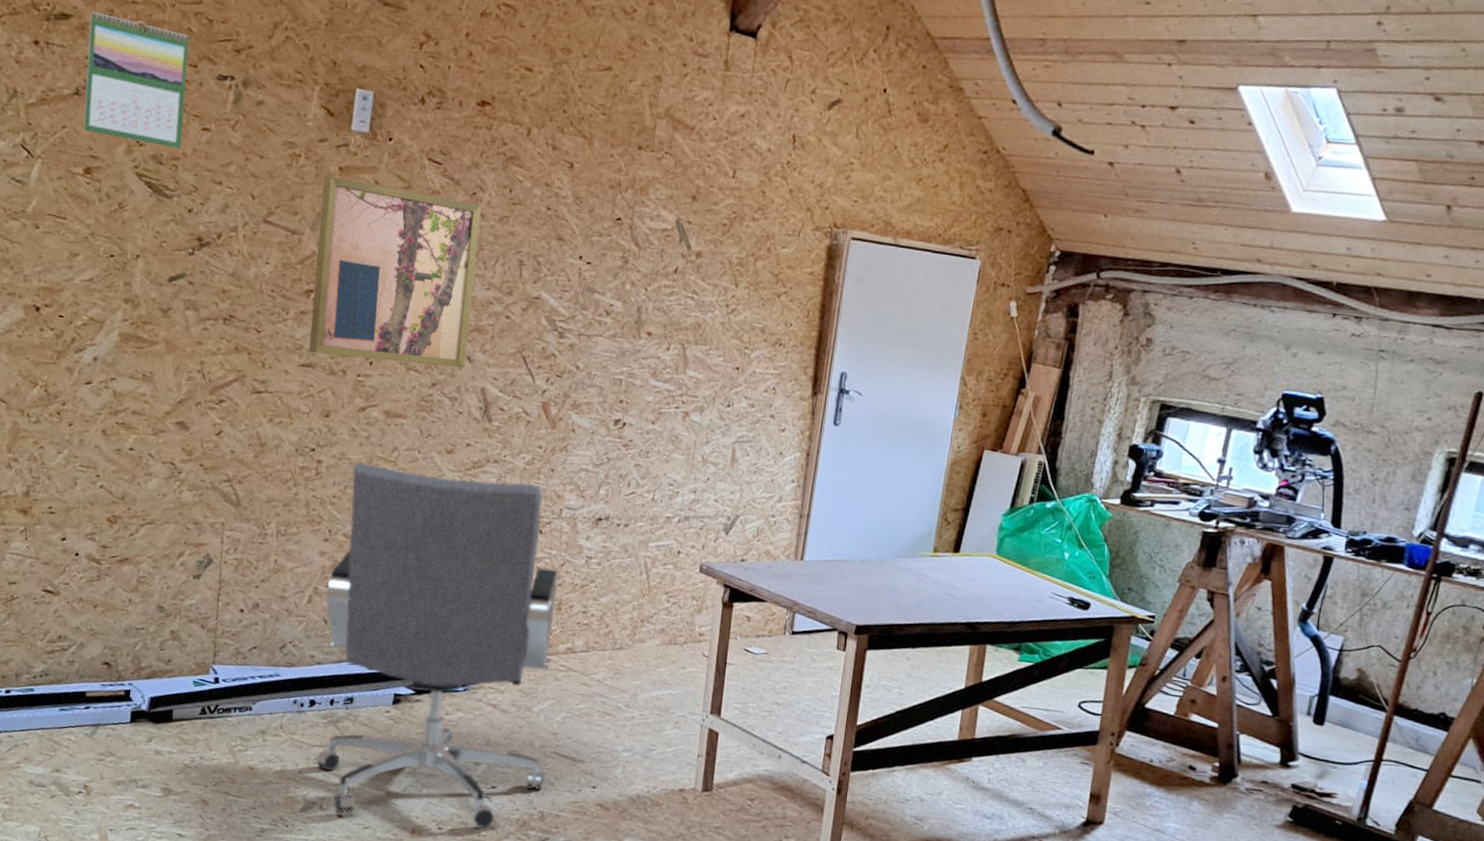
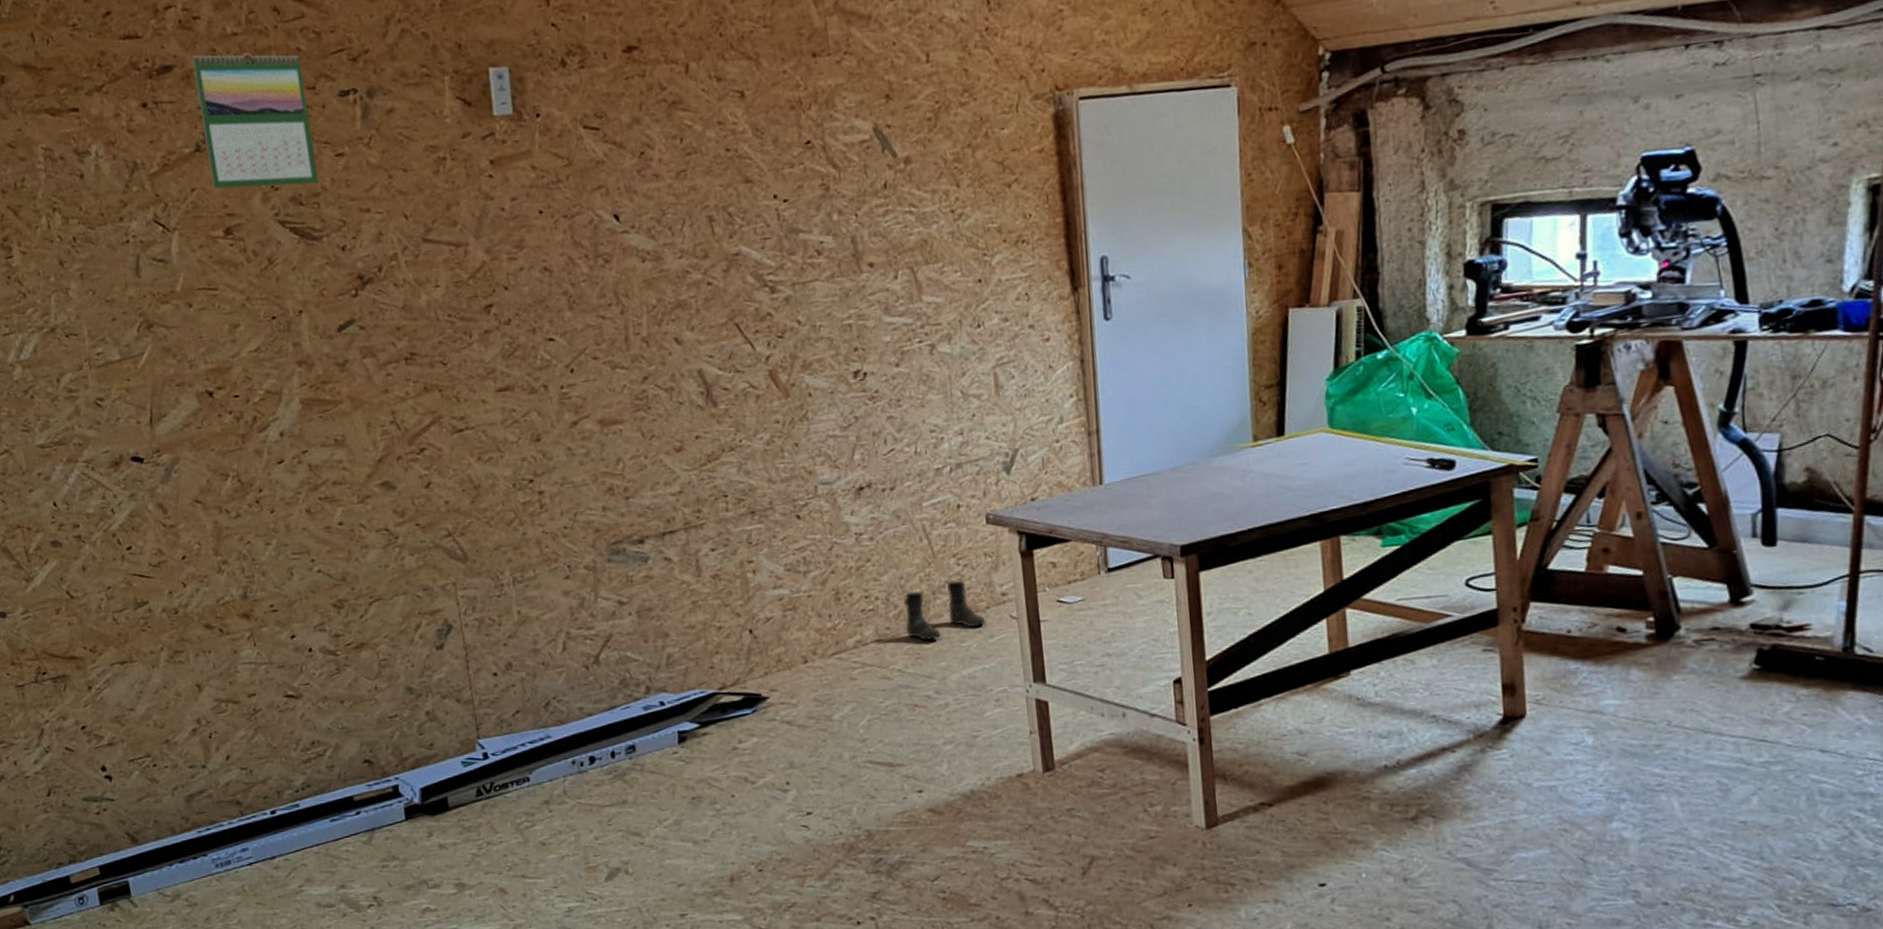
wall art: present [309,175,481,368] -> none [476,164,675,374]
office chair: present [315,462,558,828] -> none [578,464,864,876]
boots: none [612,614,681,661] -> present [904,580,986,642]

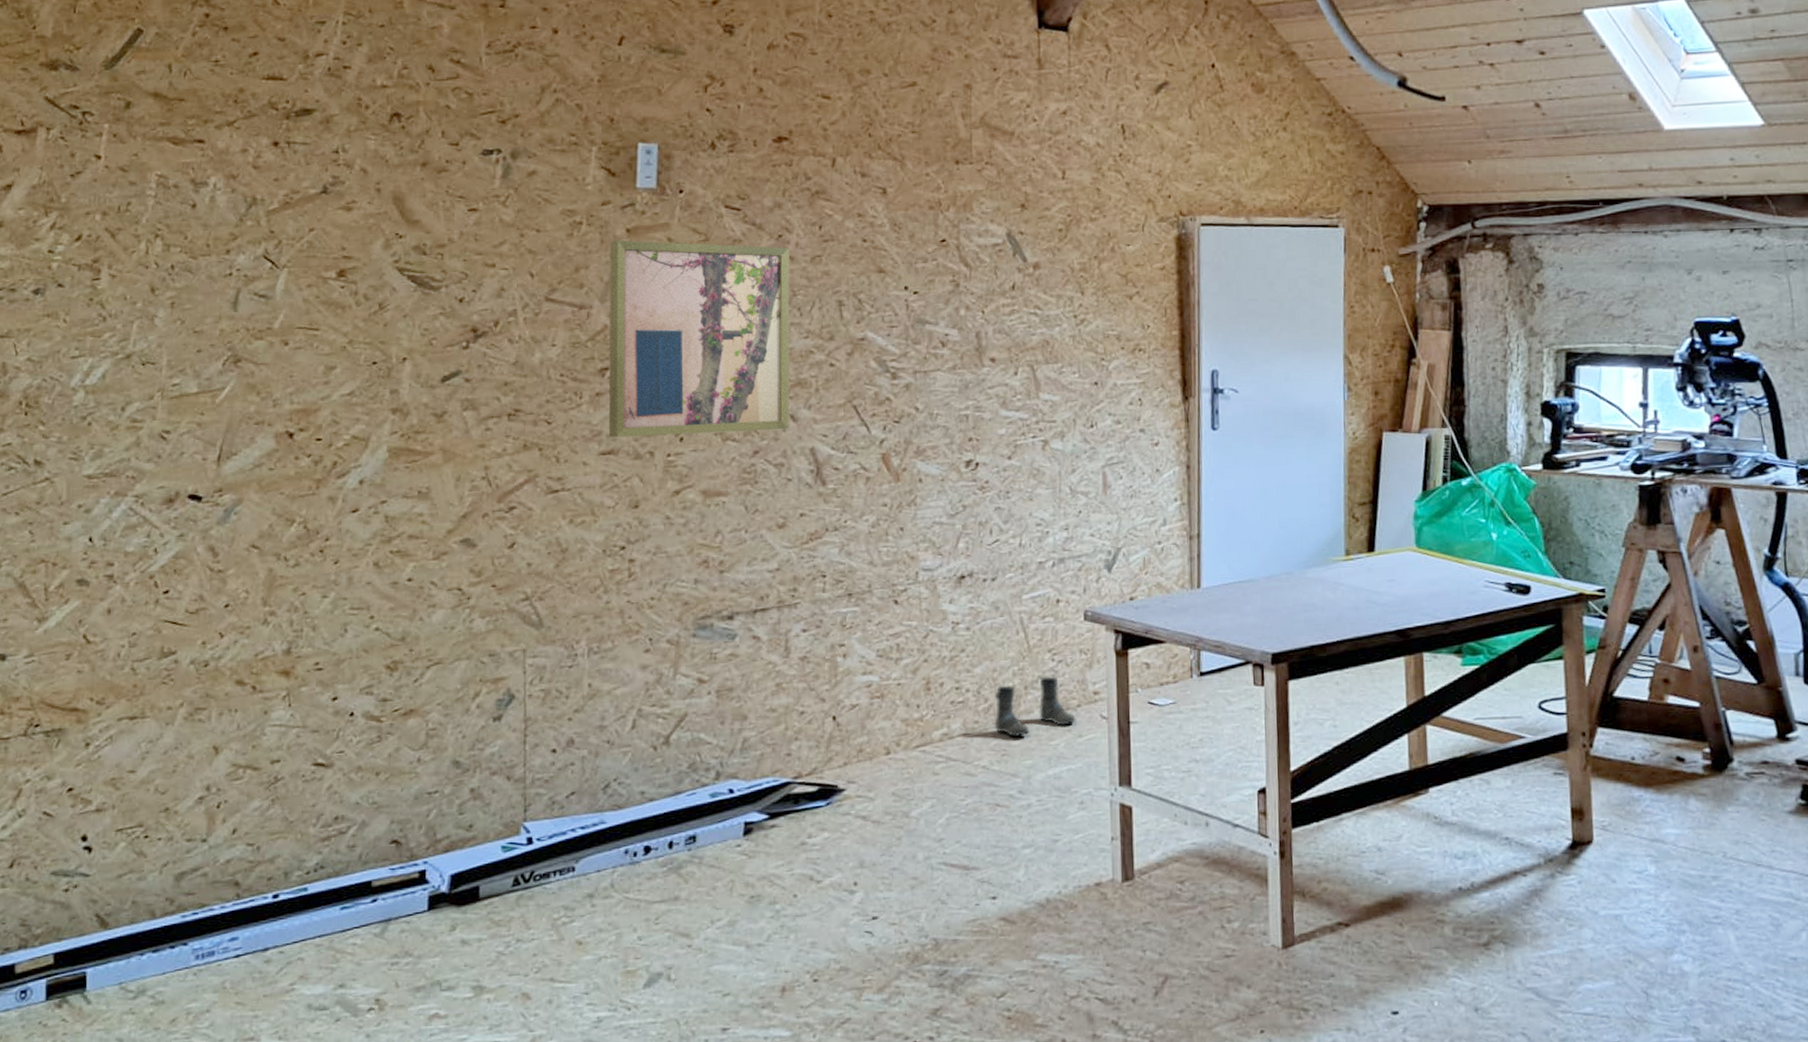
calendar: present [192,53,319,189] -> none [333,102,448,236]
wall art: none [476,164,675,374] -> present [609,240,790,438]

